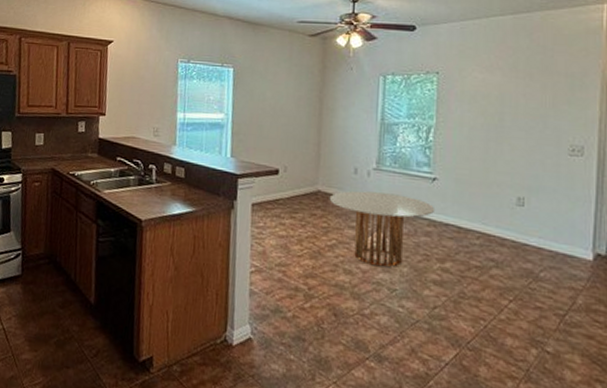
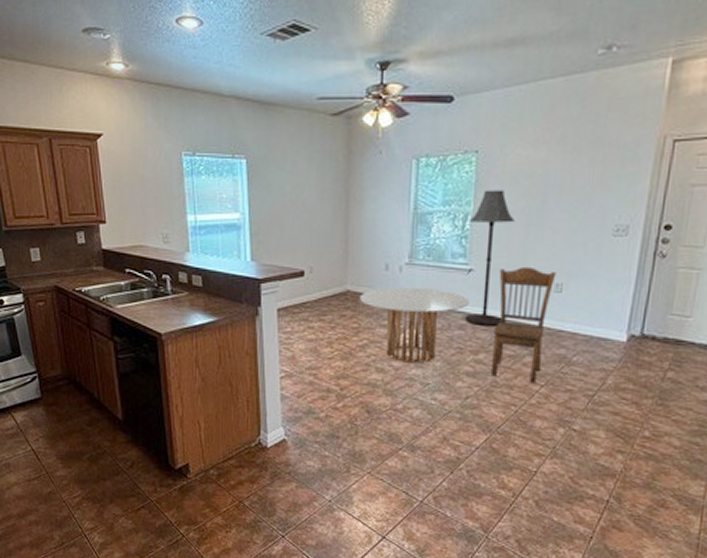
floor lamp: none [430,106,475,235] -> present [464,190,515,326]
dining chair: none [458,178,518,298] -> present [492,266,557,384]

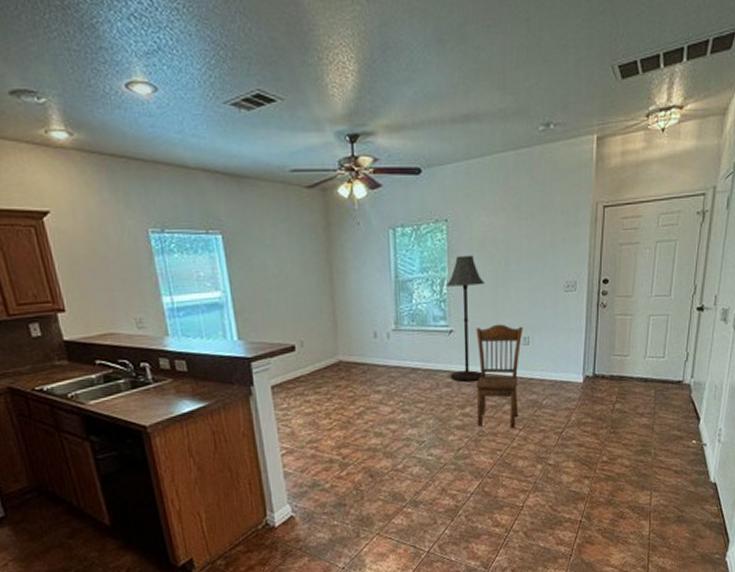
round table: present [359,288,469,363] -> none [352,352,452,424]

